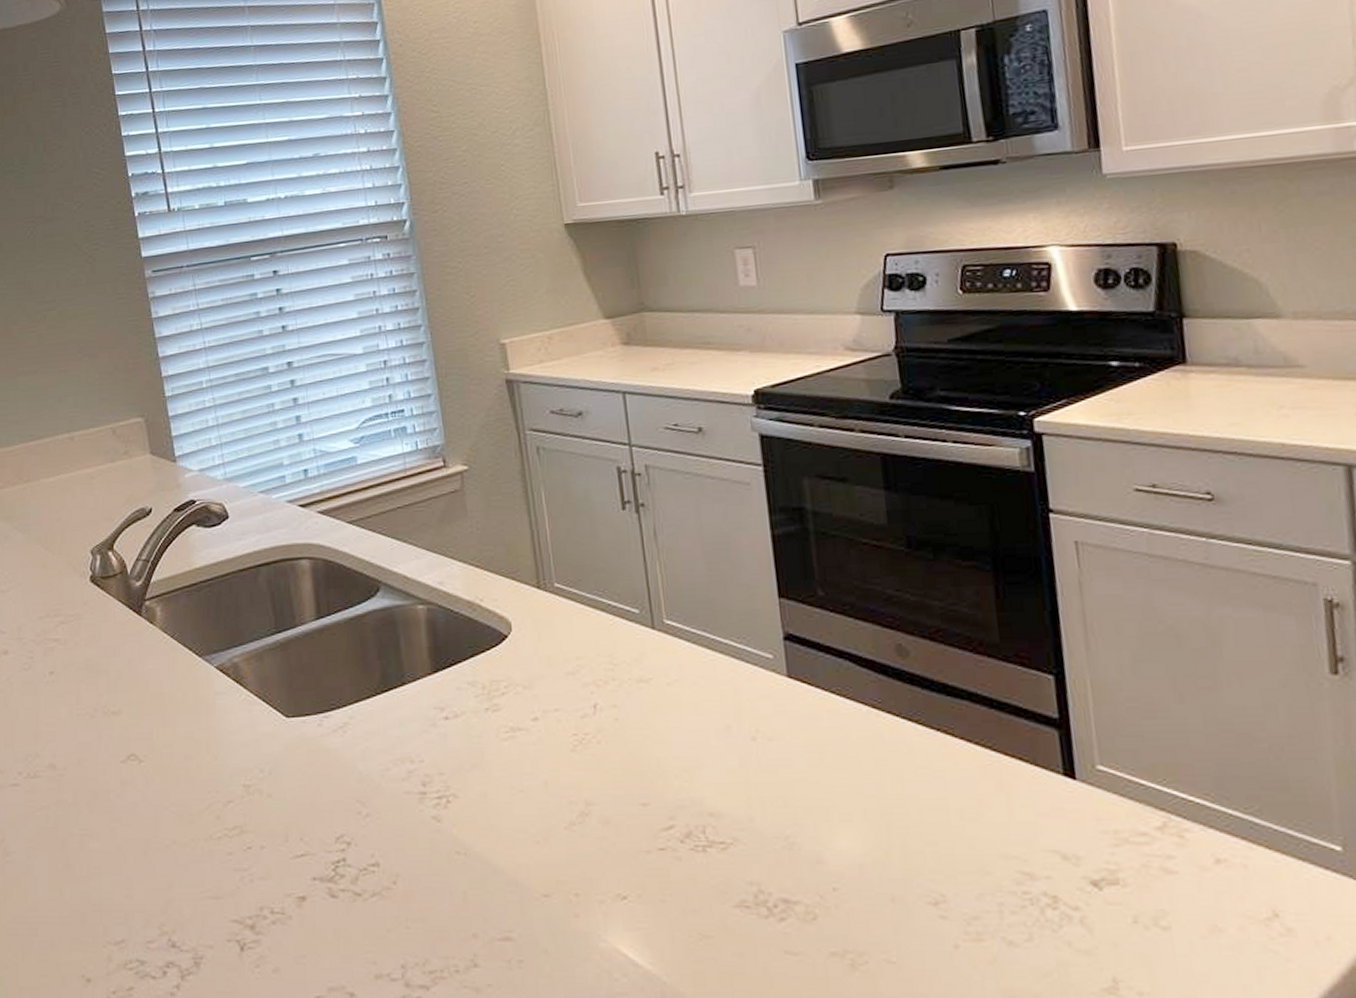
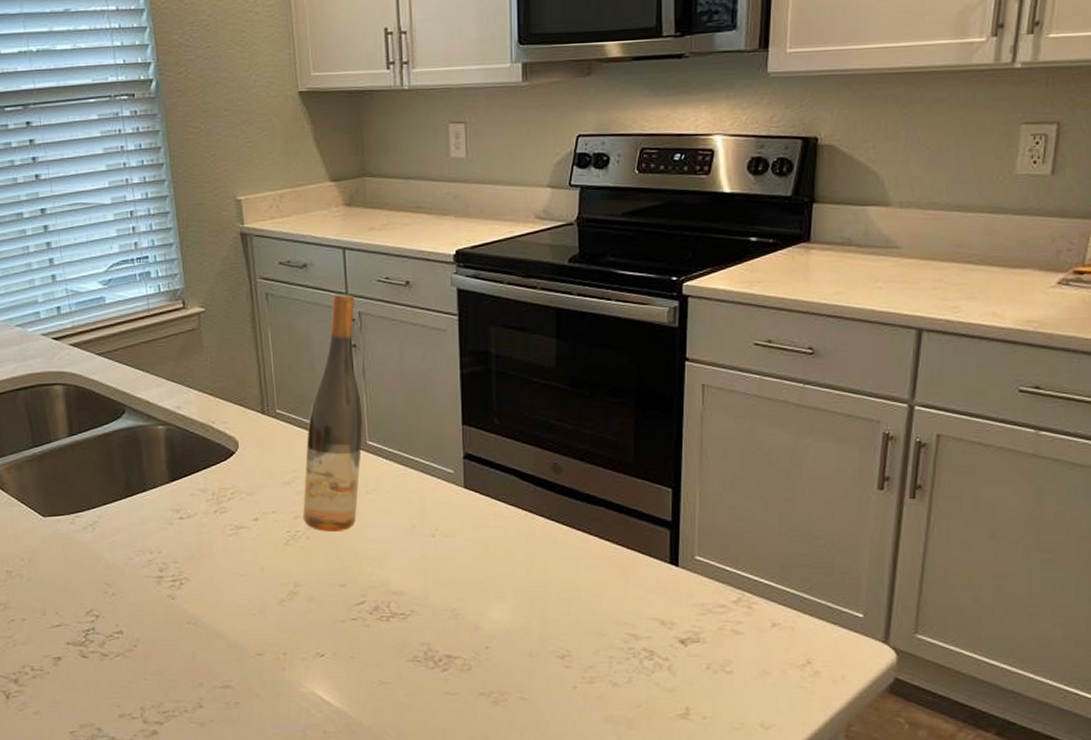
wine bottle: none [590,444,659,734] -> present [302,294,363,532]

